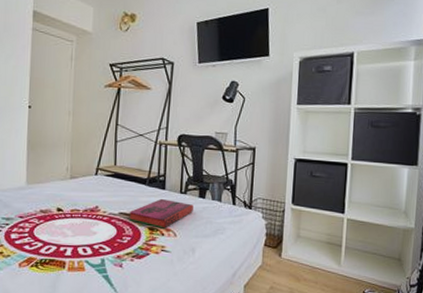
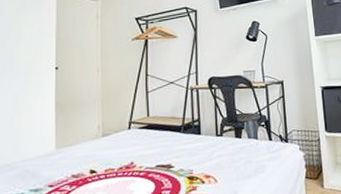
hardback book: present [129,198,193,229] -> none [166,144,231,176]

